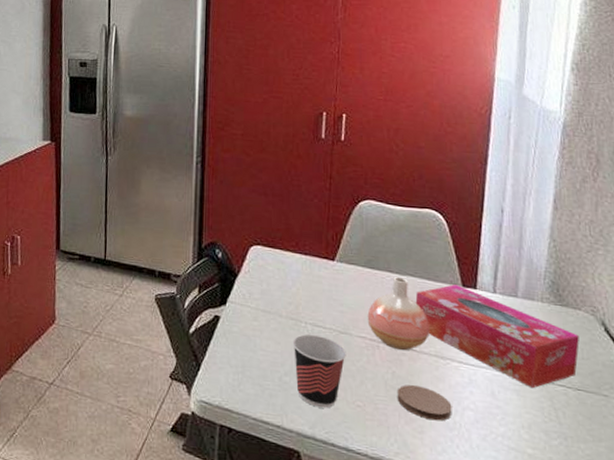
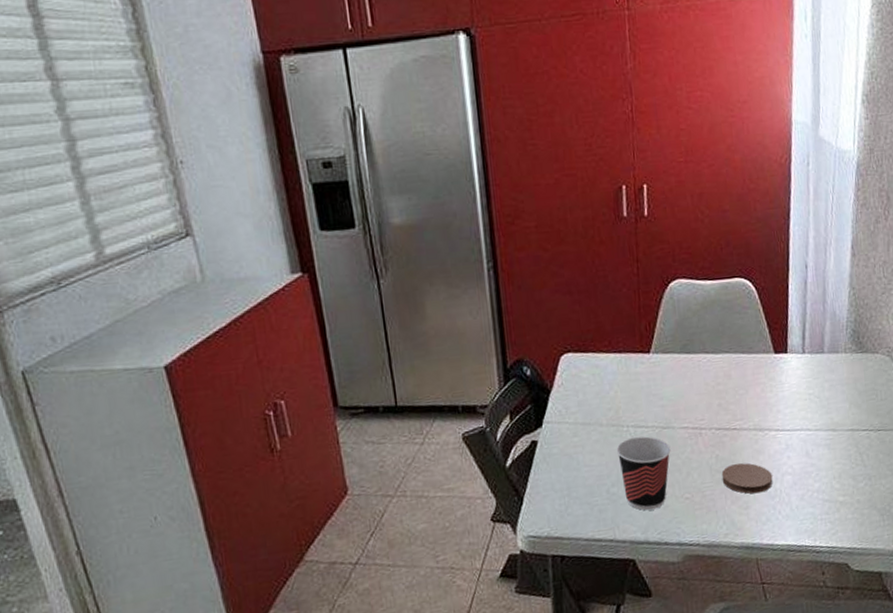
vase: present [367,277,429,351] -> none [687,356,748,433]
tissue box: present [415,283,579,389] -> none [732,351,878,440]

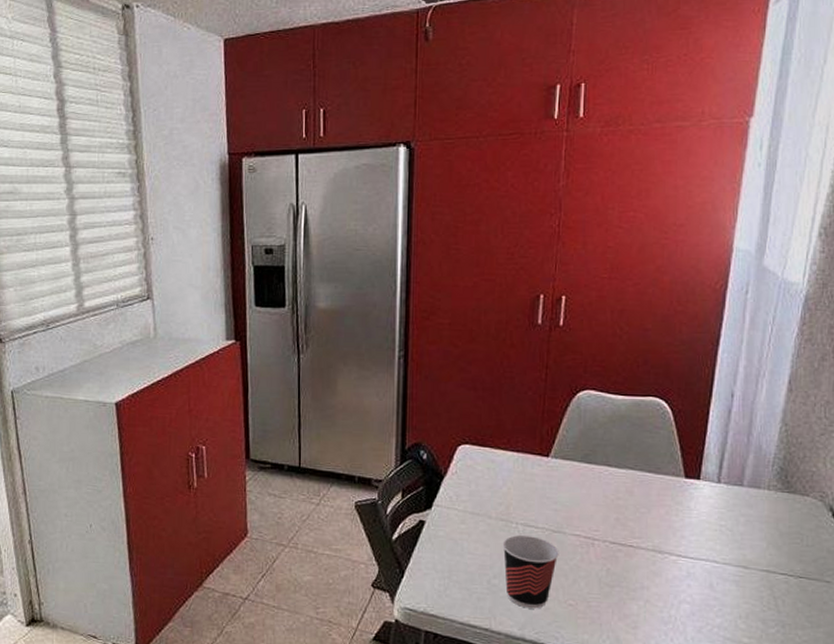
coaster: present [721,462,773,494] -> none [611,581,668,616]

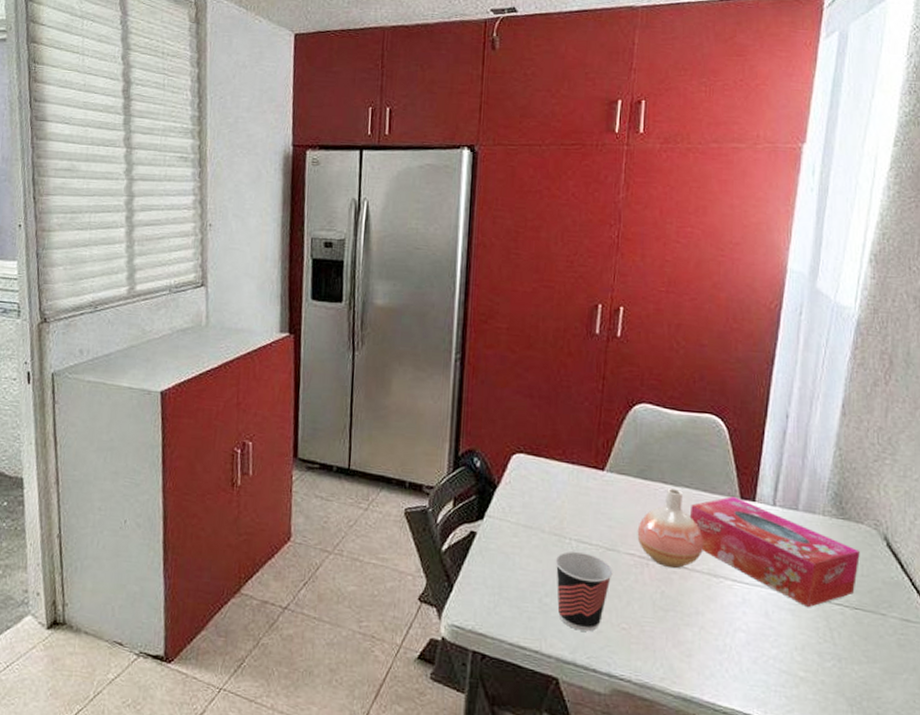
vase: none [582,471,648,547] -> present [637,488,703,569]
tissue box: none [634,475,805,579] -> present [689,495,860,608]

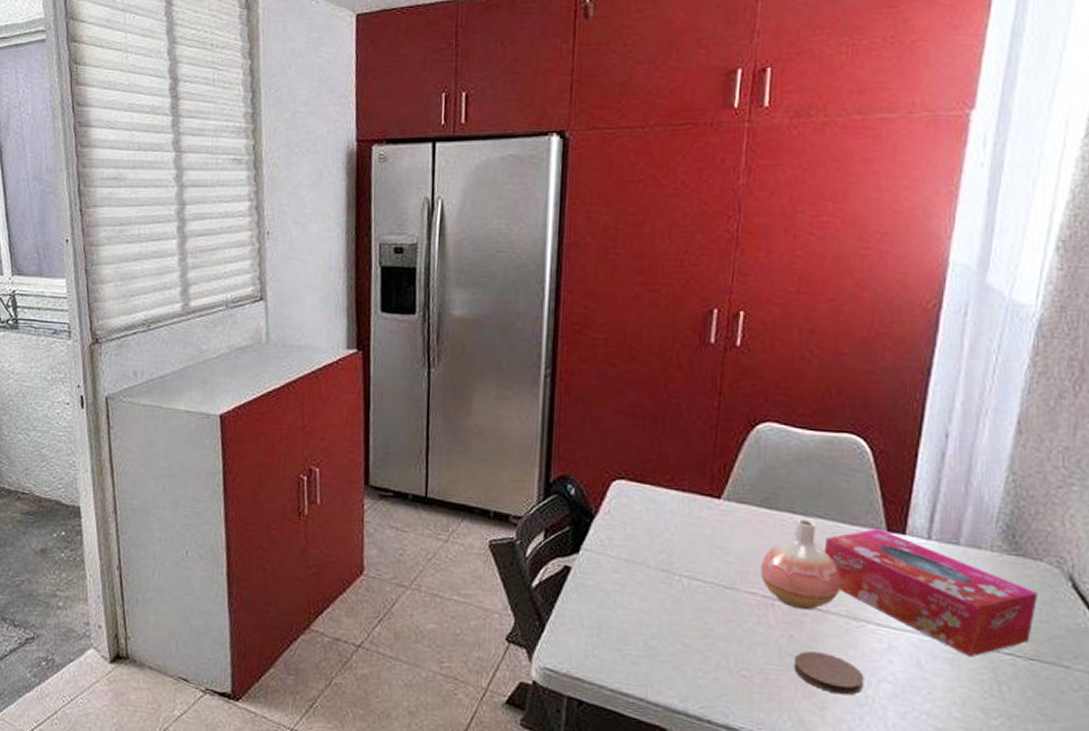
cup: present [555,551,613,632] -> none [662,589,731,679]
coaster: none [665,605,723,644] -> present [793,651,864,695]

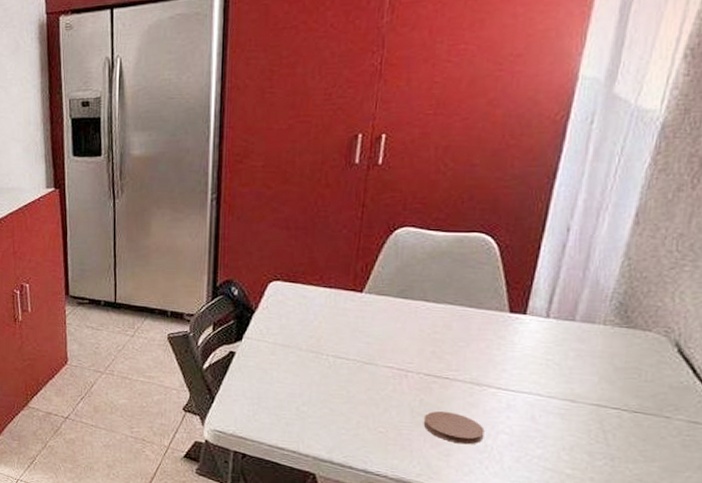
vase: present [760,519,841,610] -> none [396,306,467,379]
tissue box: present [824,527,1037,657] -> none [452,310,645,412]

